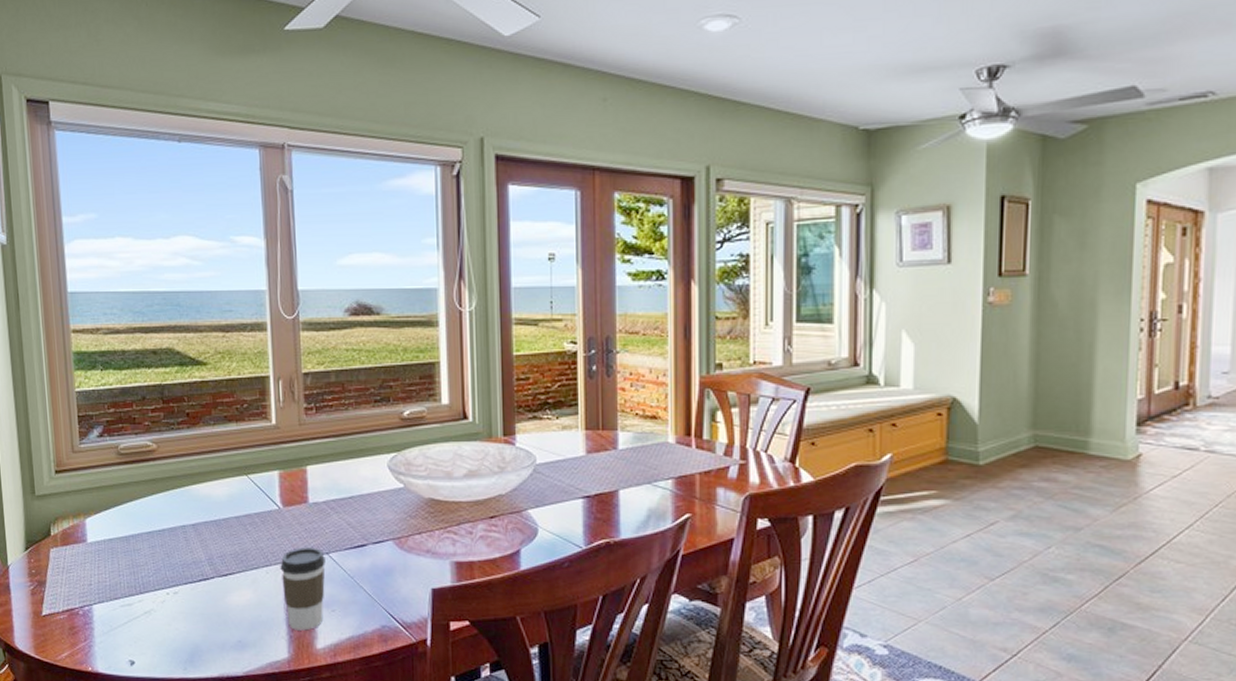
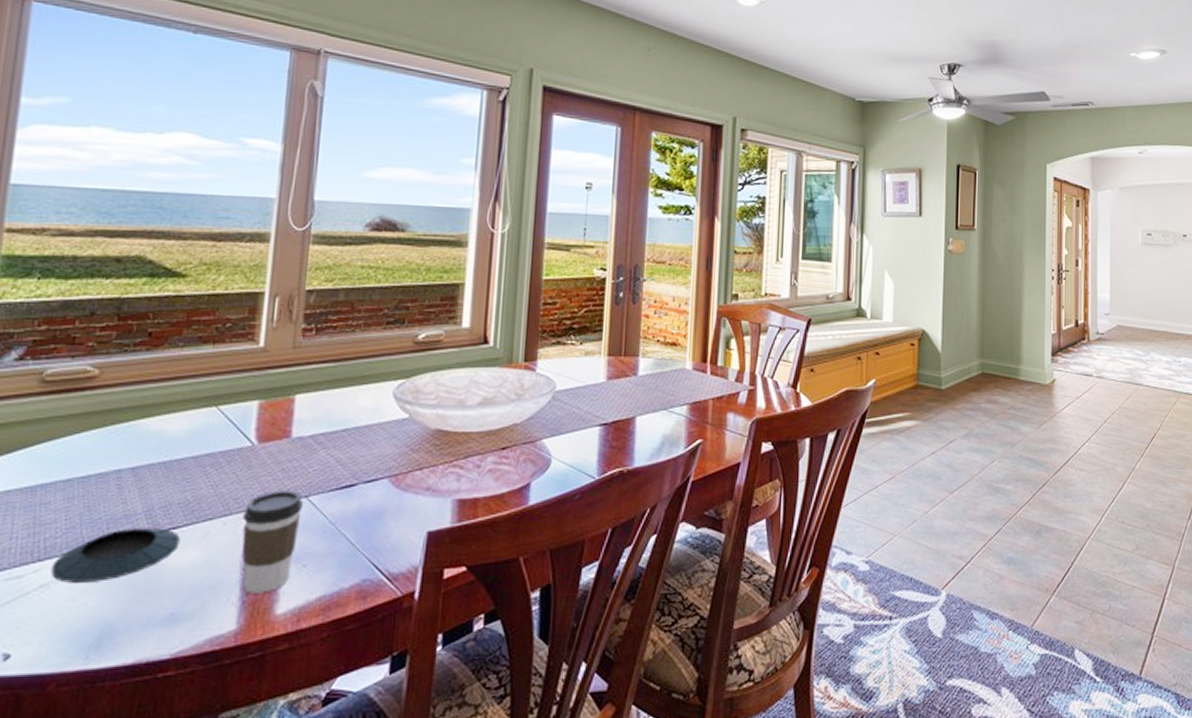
saucer: none [150,572,237,613] -> present [50,528,181,585]

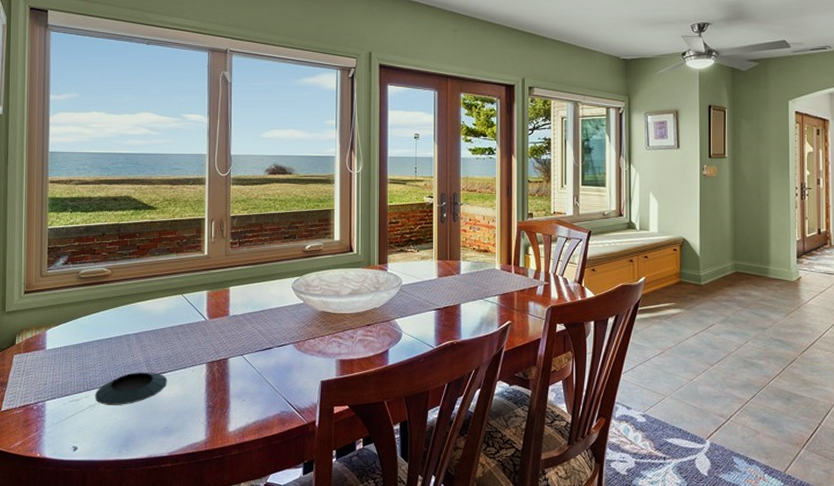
coffee cup: present [242,491,303,594] -> none [204,351,240,417]

